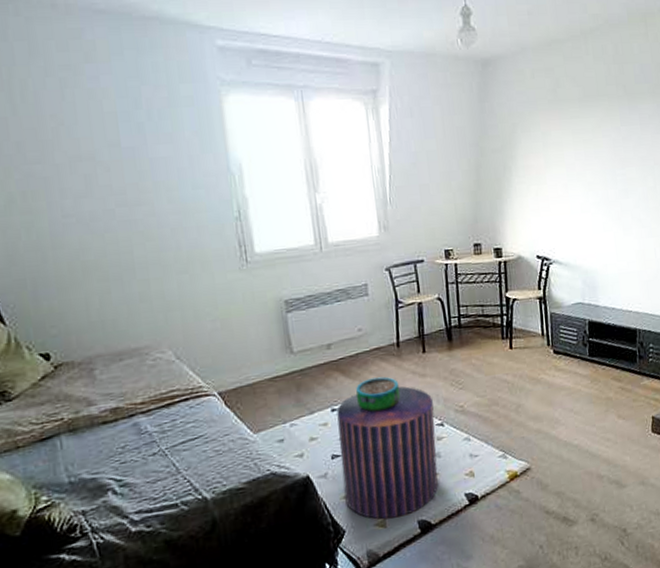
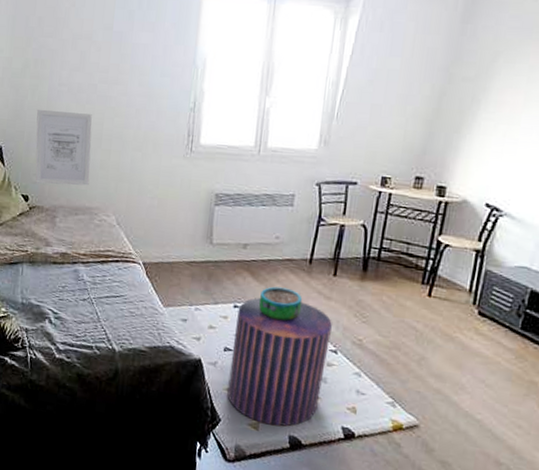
wall art: none [37,243,130,336] -> present [35,109,92,186]

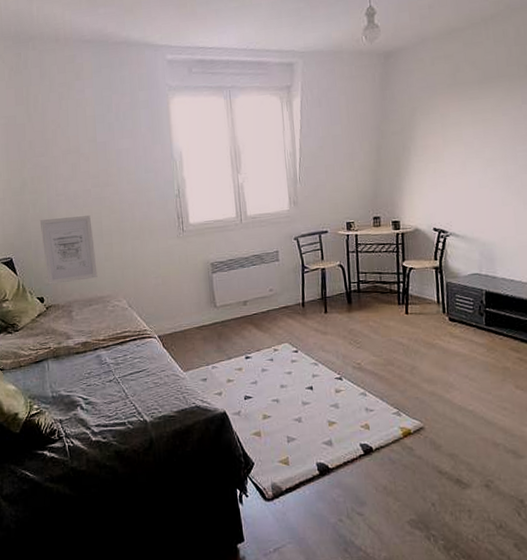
pouf: present [227,297,332,427] -> none [250,341,336,458]
decorative bowl: present [259,286,303,322] -> none [266,332,304,363]

